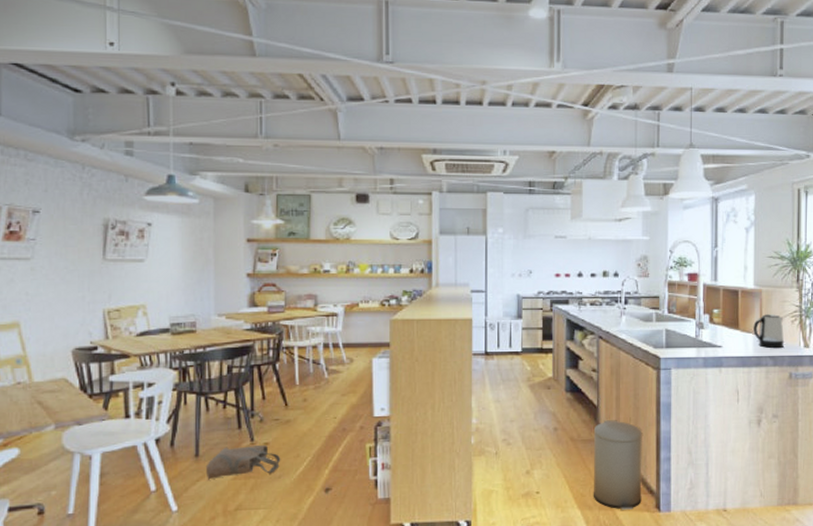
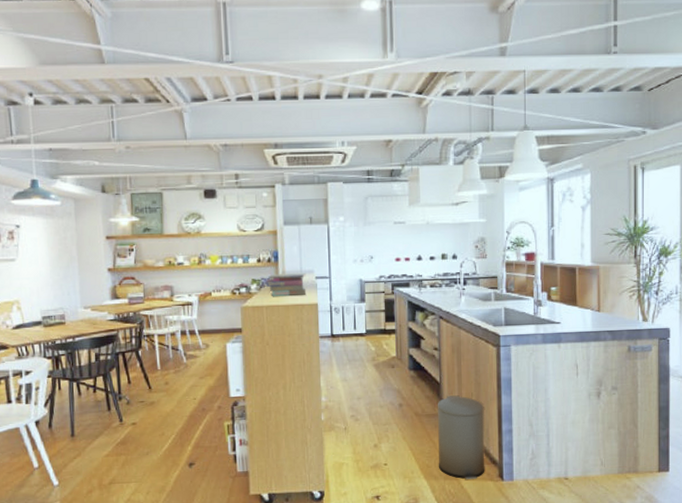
tote bag: present [205,445,281,480] -> none [81,425,148,457]
books: none [417,286,461,311] -> present [265,273,307,297]
kettle: present [753,314,784,349] -> none [591,290,622,324]

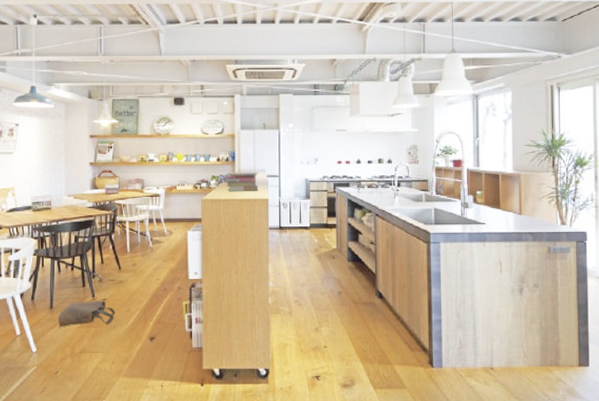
tote bag: none [81,425,148,457] -> present [58,301,116,328]
pedal bin: present [438,395,485,481] -> none [373,286,416,366]

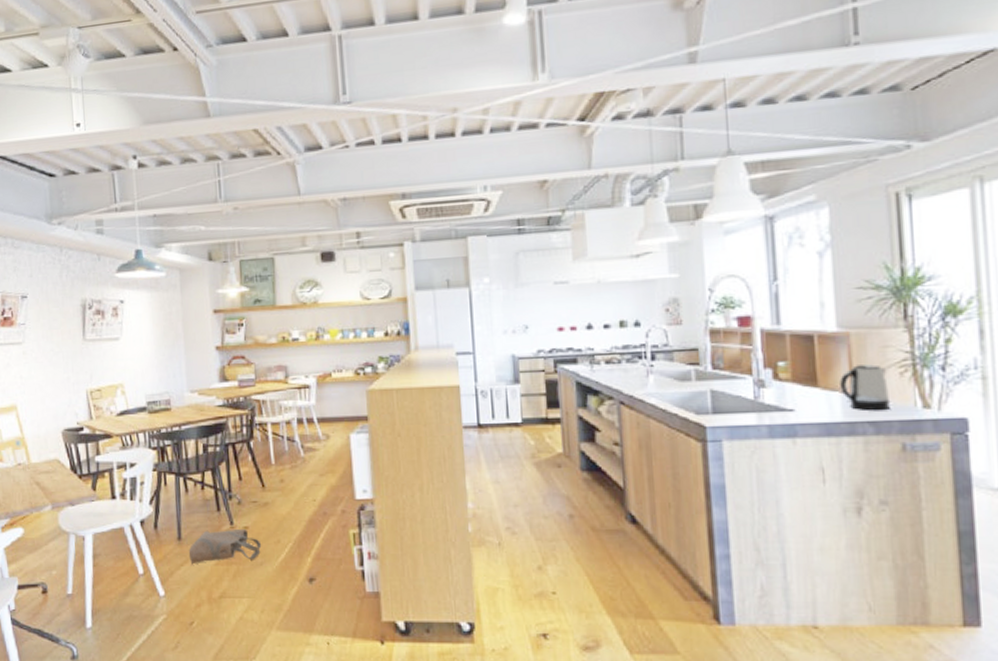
books: present [223,172,259,192] -> none [394,348,445,378]
kettle: none [513,195,542,226] -> present [840,364,890,411]

